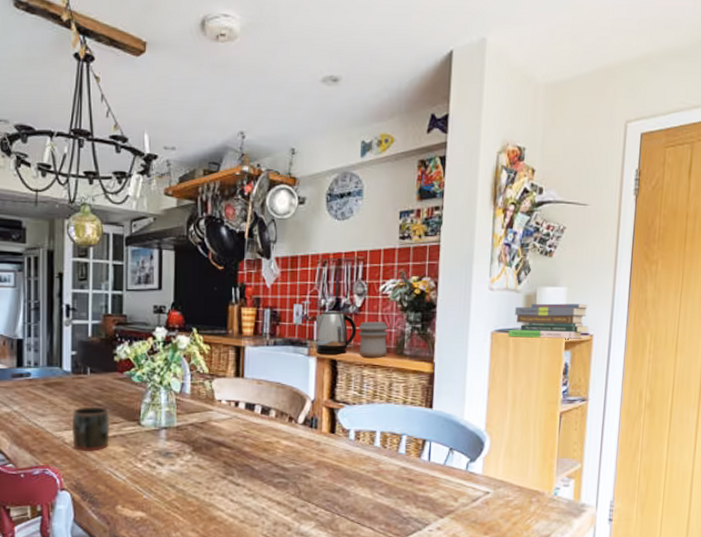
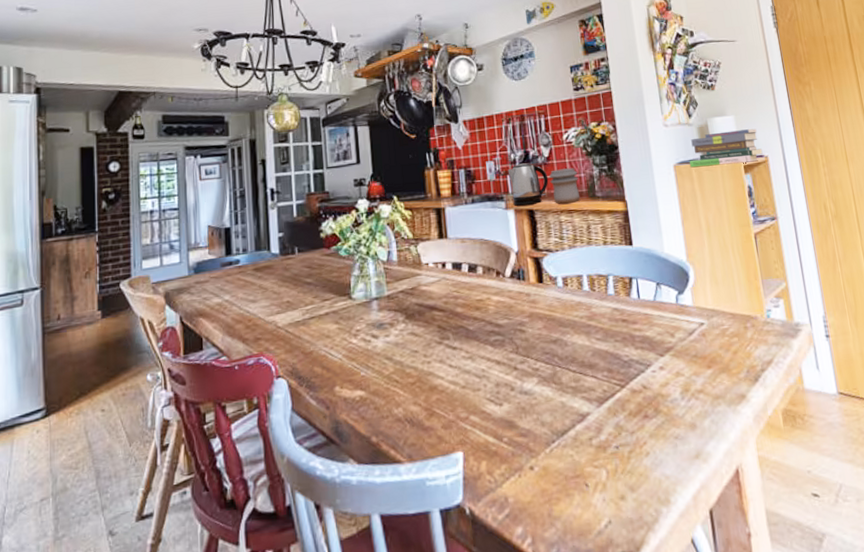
mug: present [72,406,111,451] -> none [283,284,322,333]

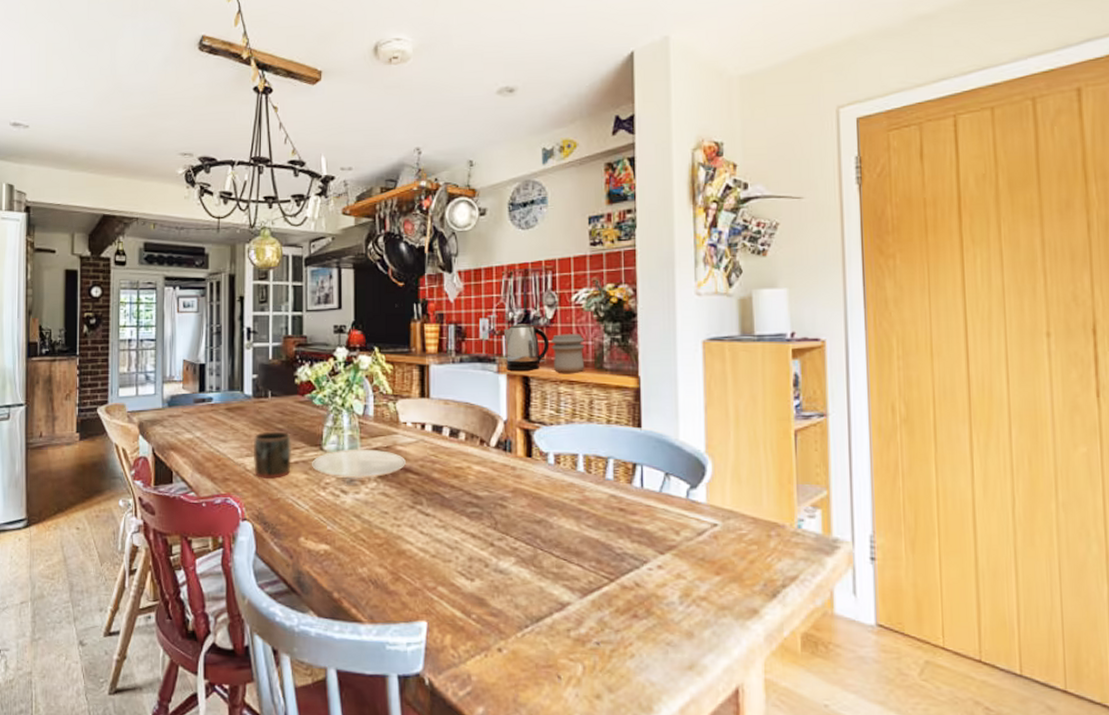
mug: none [283,284,322,333] -> present [254,431,292,479]
plate: none [342,292,431,324] -> present [312,449,406,478]
books: present [690,128,763,168] -> none [723,306,819,346]

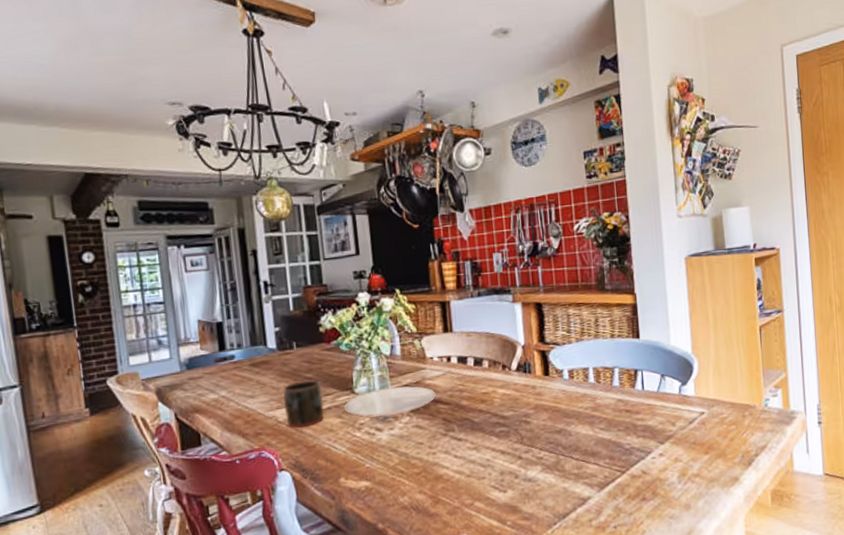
kettle: present [503,324,550,372] -> none [515,255,558,299]
jar: present [551,334,585,374] -> none [558,260,589,298]

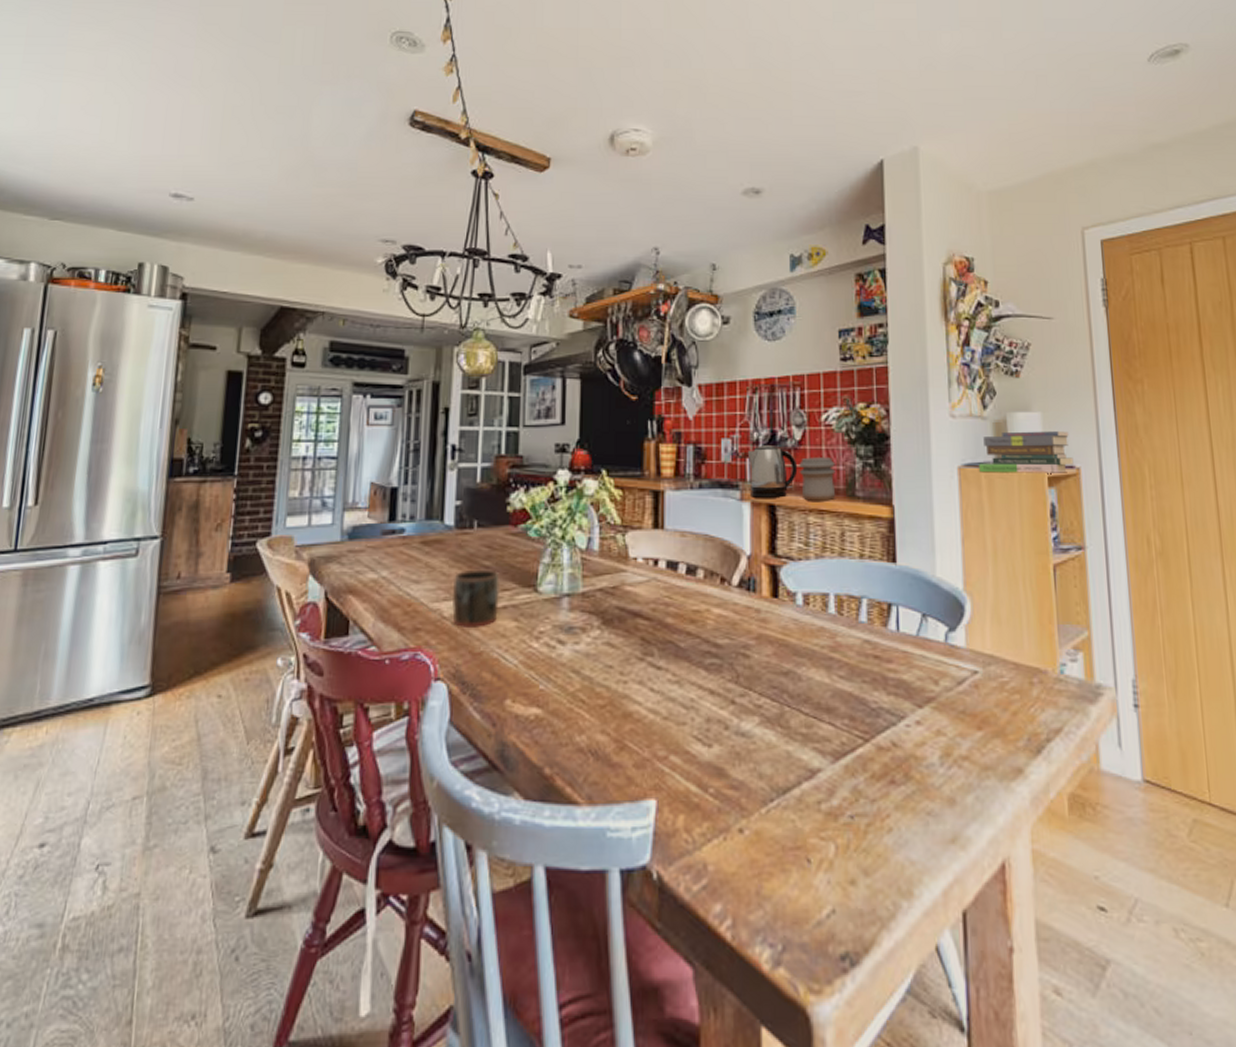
plate: present [344,386,436,417] -> none [524,590,635,625]
kettle: none [515,255,558,299] -> present [747,445,798,499]
jar: none [558,260,589,298] -> present [799,457,836,503]
books: none [701,220,775,260] -> present [979,431,1074,473]

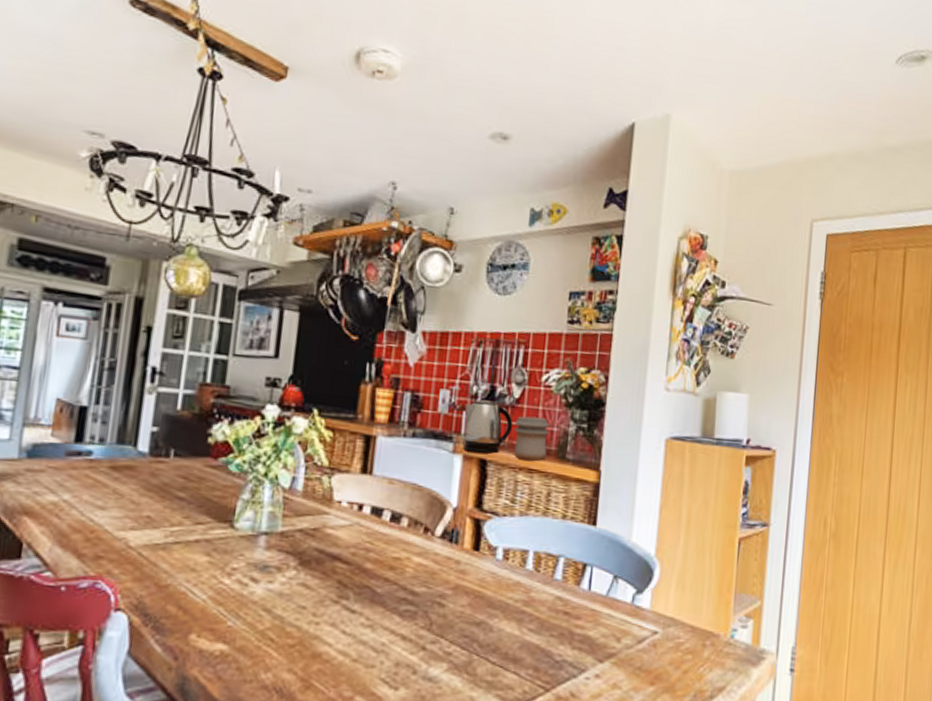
mug: present [452,569,501,627] -> none [139,499,194,560]
books: present [979,431,1074,473] -> none [685,410,771,454]

